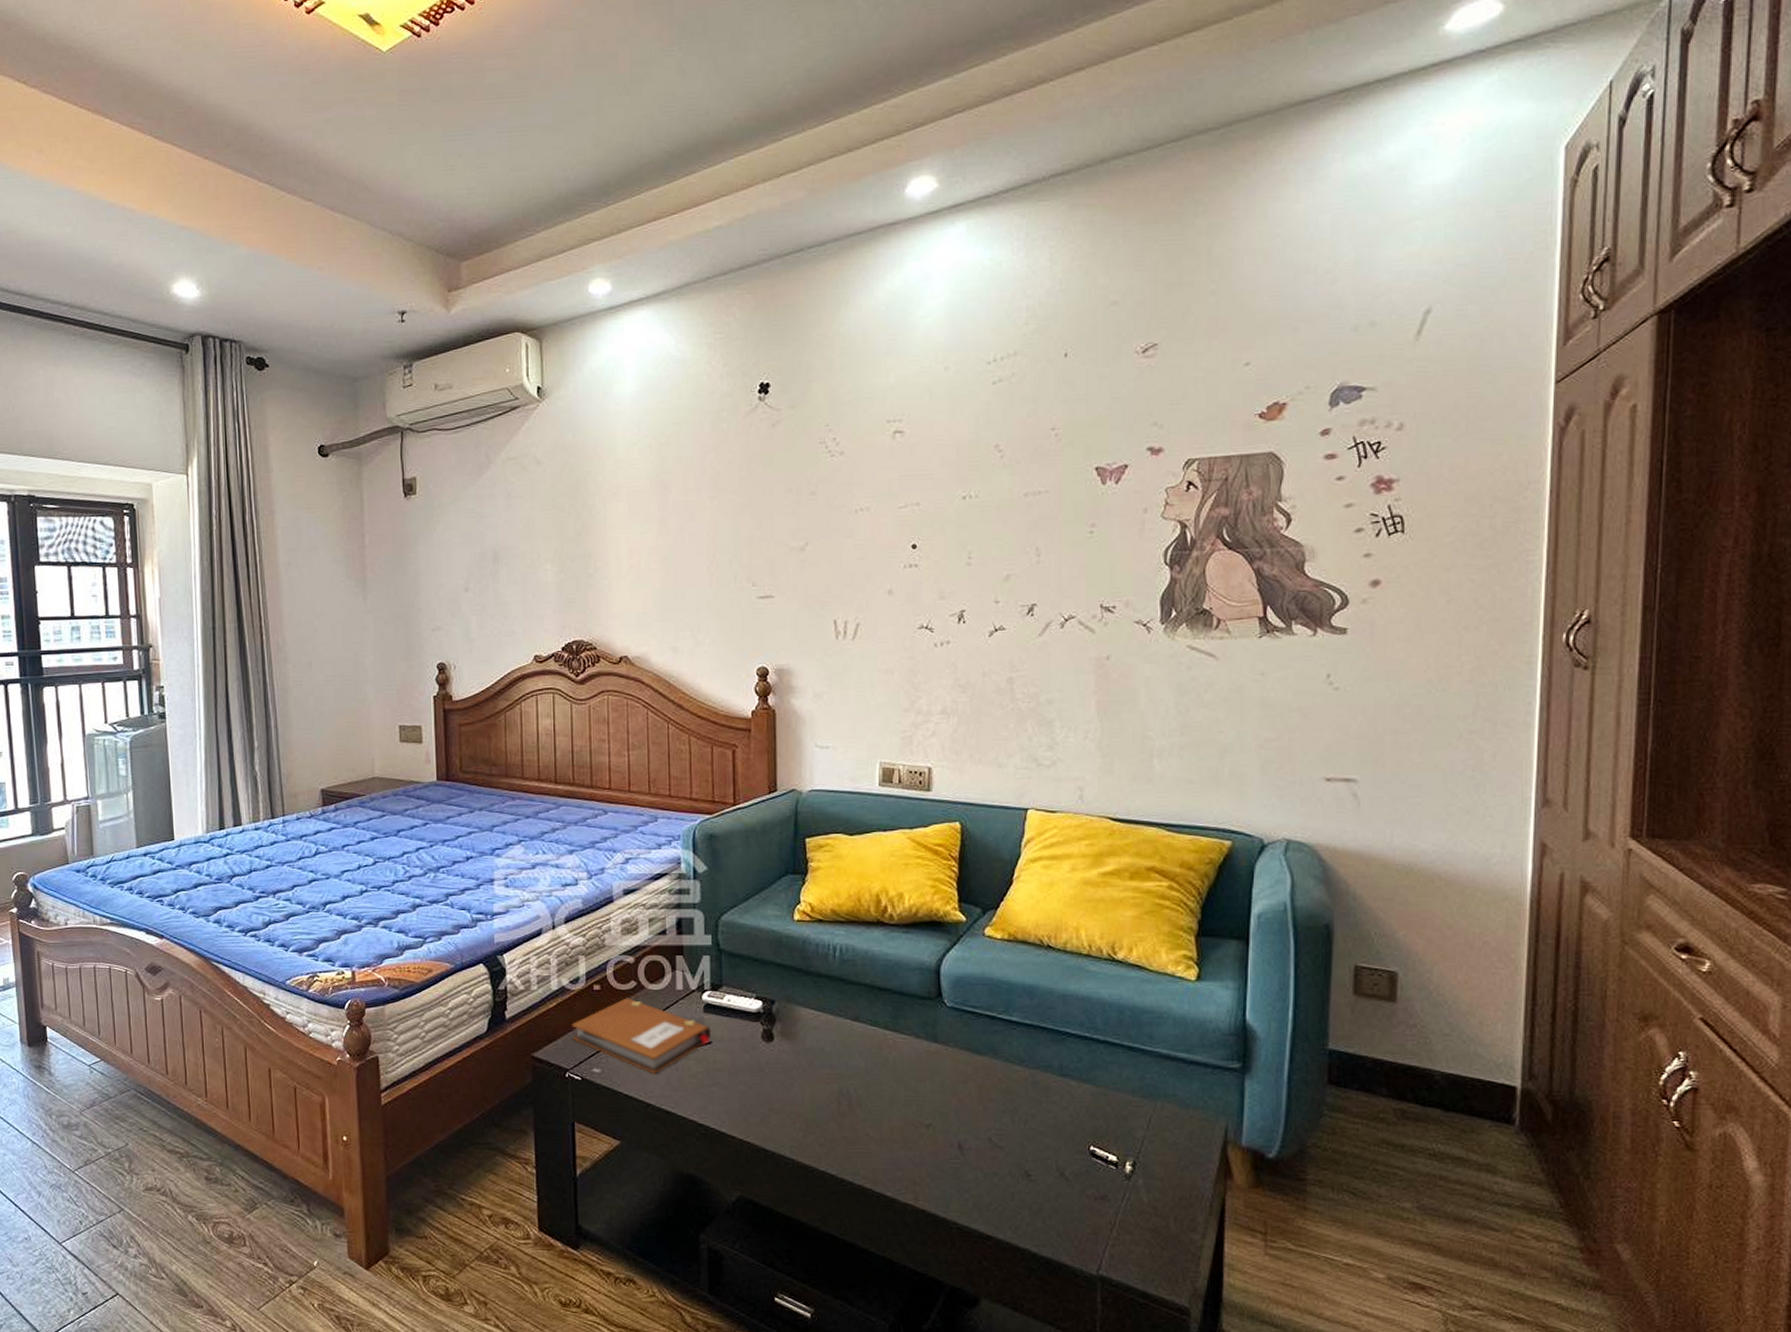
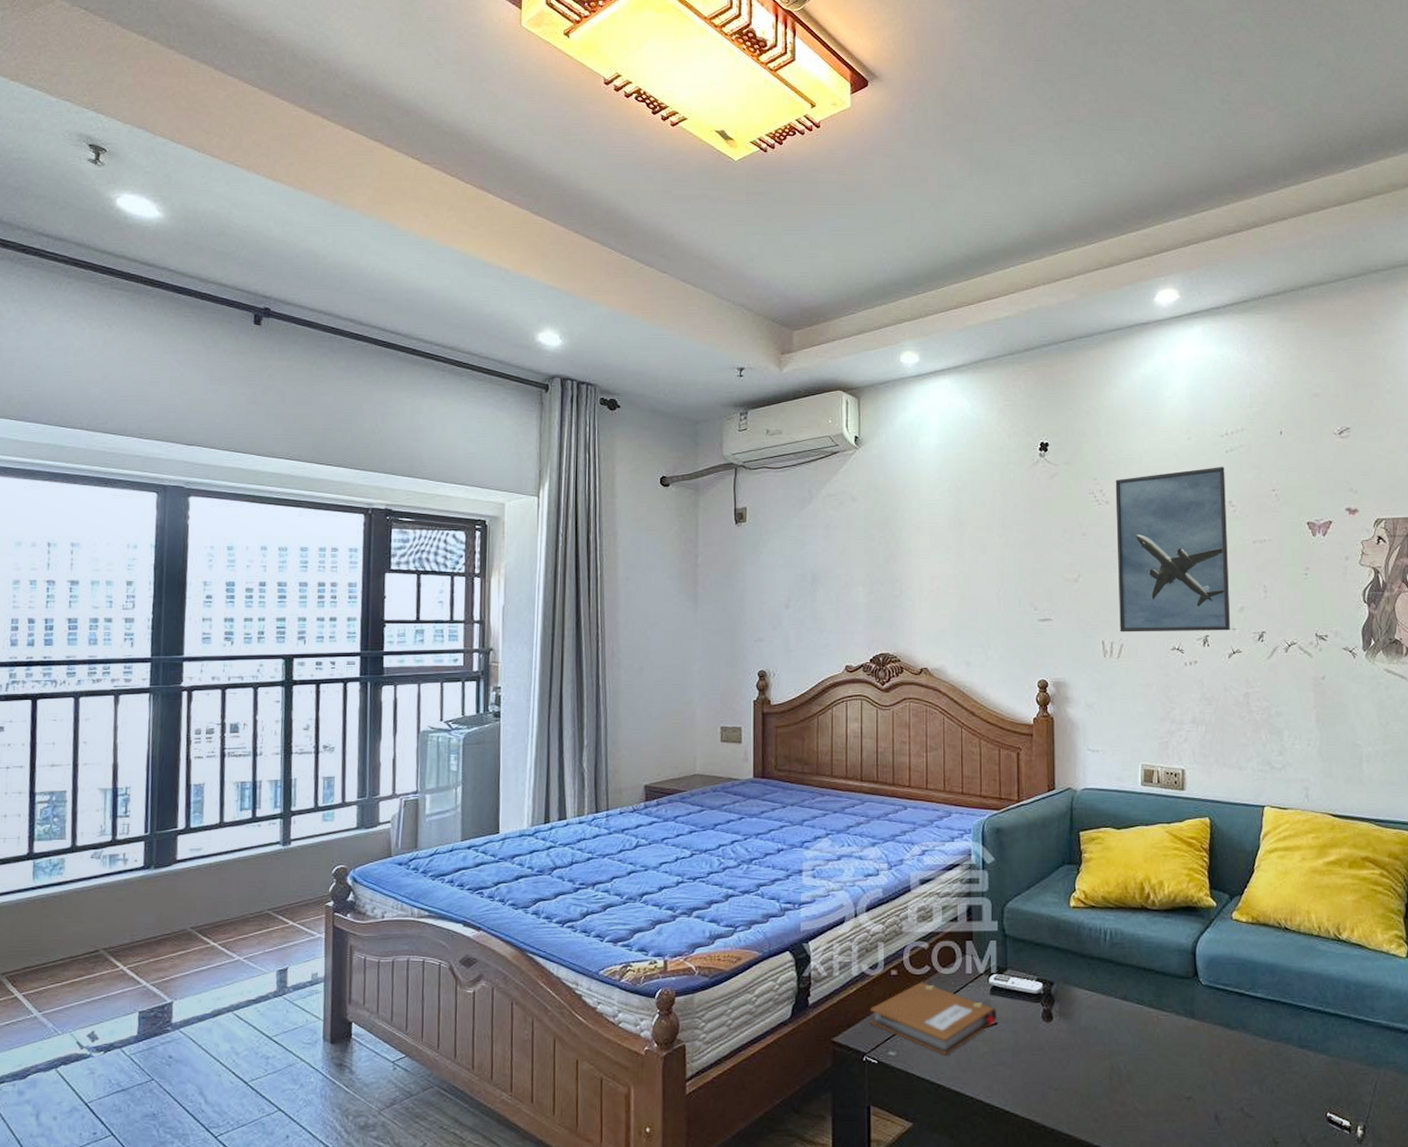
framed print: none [852,402,993,609] -> present [1115,467,1231,632]

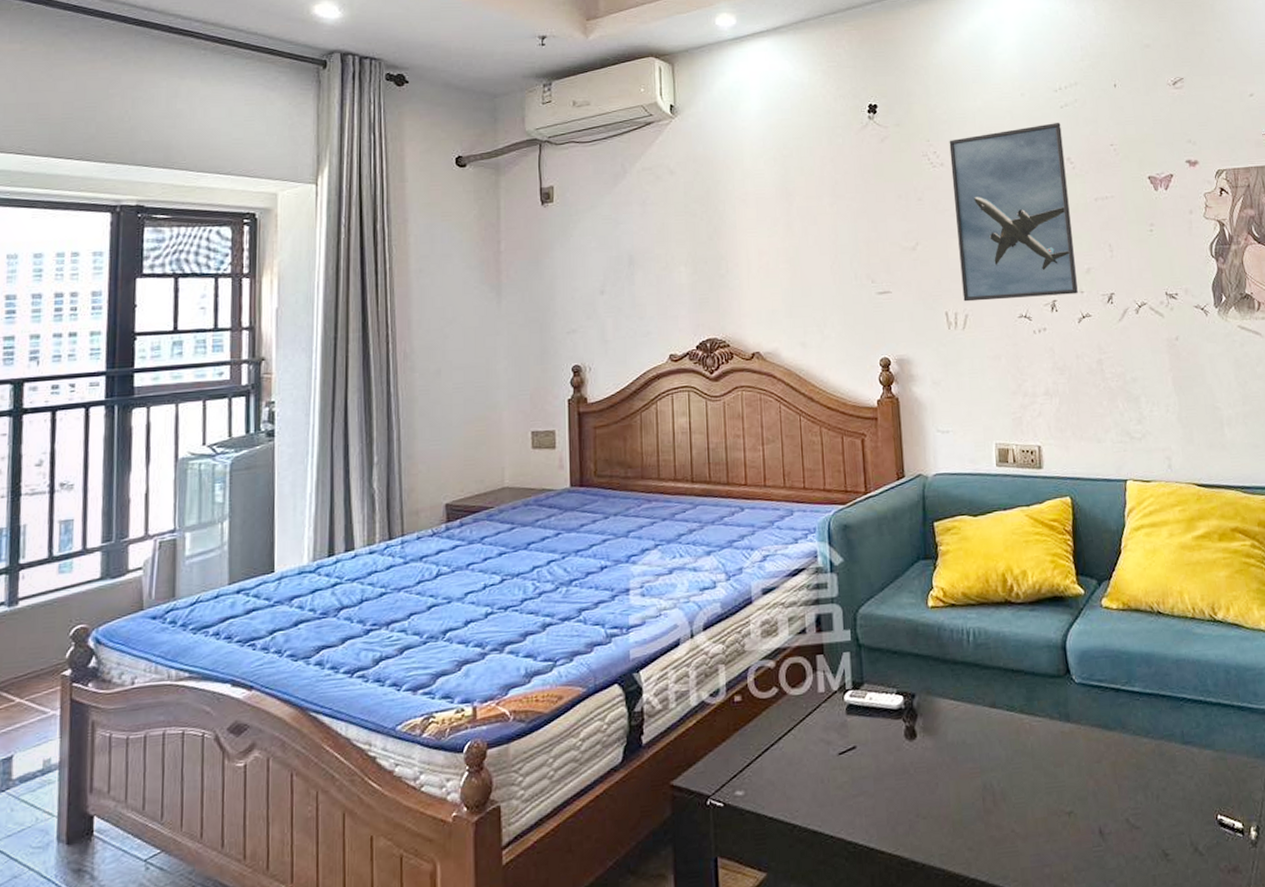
notebook: present [870,982,998,1056] -> none [713,706,856,791]

